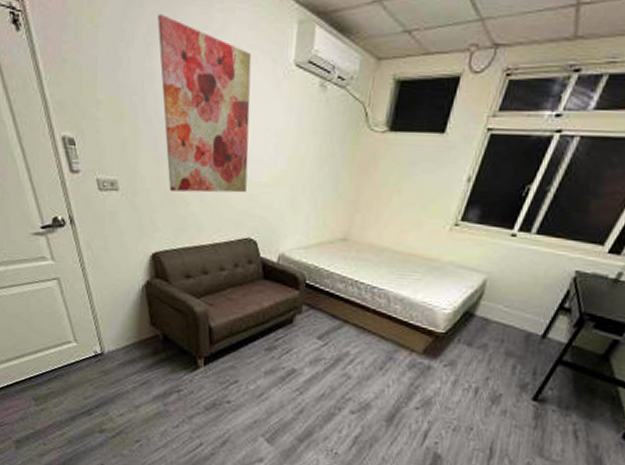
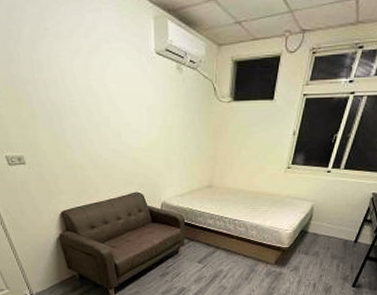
wall art: present [157,13,252,193] -> none [38,15,130,161]

